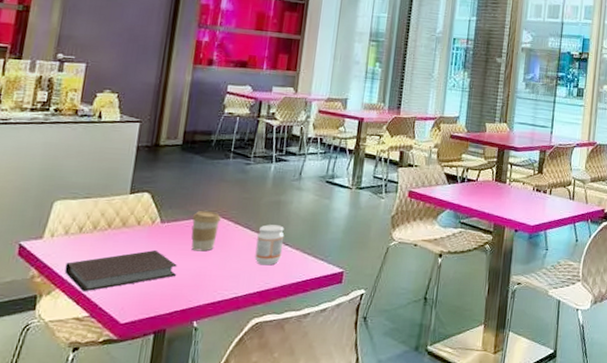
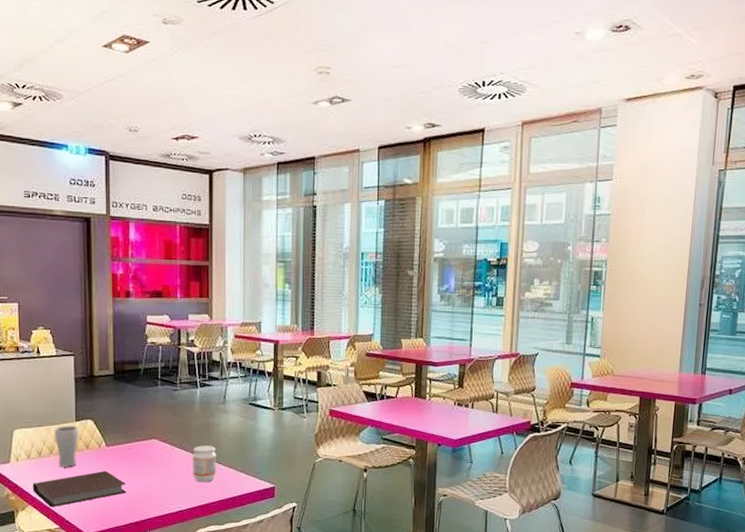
drinking glass: none [100,199,133,245] -> present [55,426,80,467]
coffee cup: present [191,210,221,252] -> none [132,434,158,471]

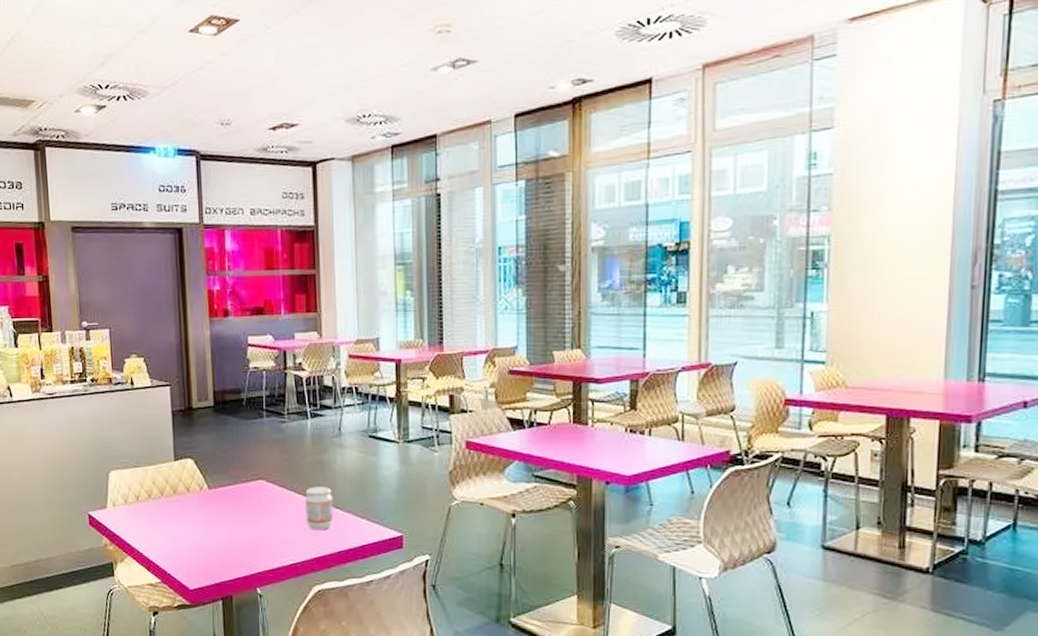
notebook: present [33,470,127,508] -> none [131,516,233,559]
drinking glass: present [55,426,80,467] -> none [152,466,179,513]

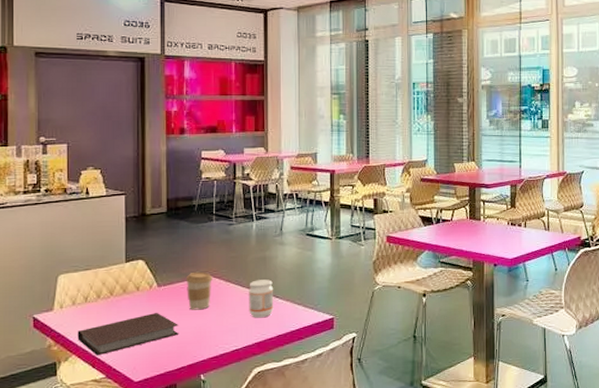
notebook: none [131,516,233,559] -> present [77,312,179,356]
coffee cup: none [237,474,265,517] -> present [185,271,212,310]

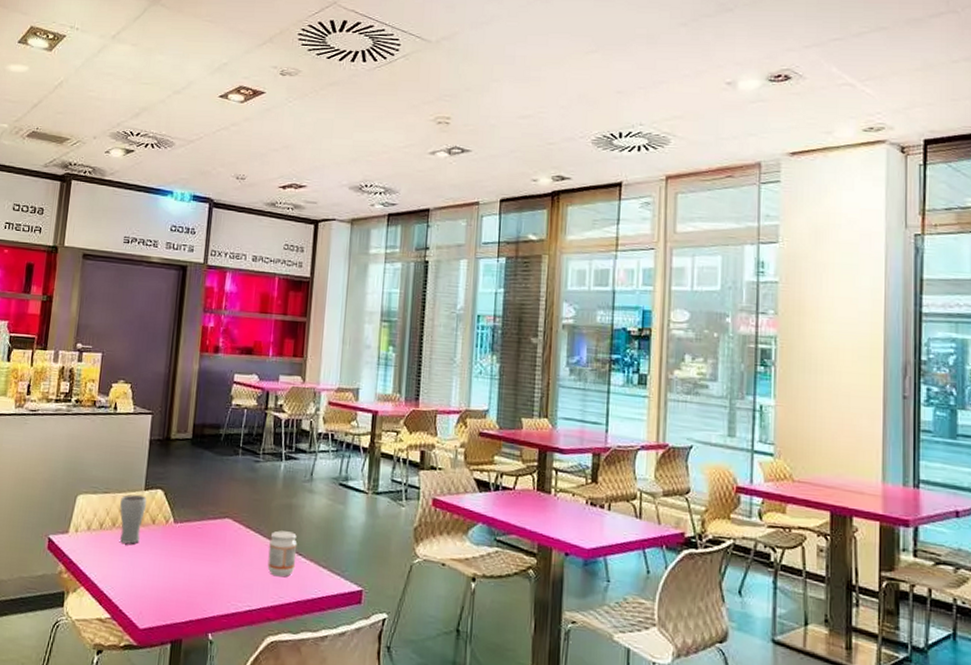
notebook: present [77,312,179,356] -> none [88,551,192,592]
drinking glass: none [103,268,129,311] -> present [119,494,147,544]
coffee cup: present [185,271,212,310] -> none [203,511,232,557]

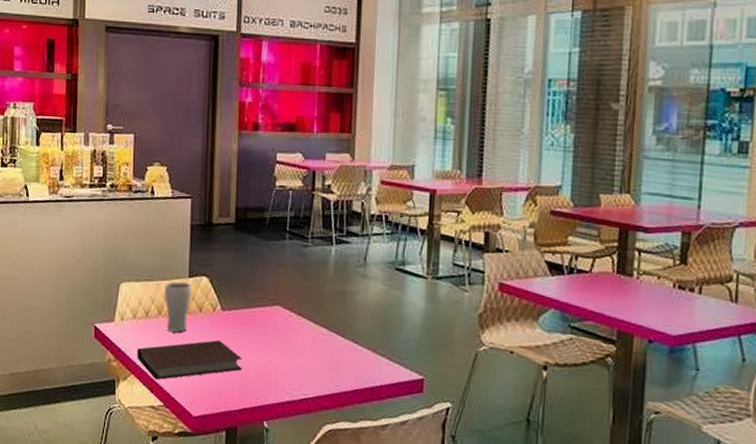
notebook: none [88,551,192,592] -> present [137,339,243,380]
jam: present [267,530,298,577] -> none [322,317,353,366]

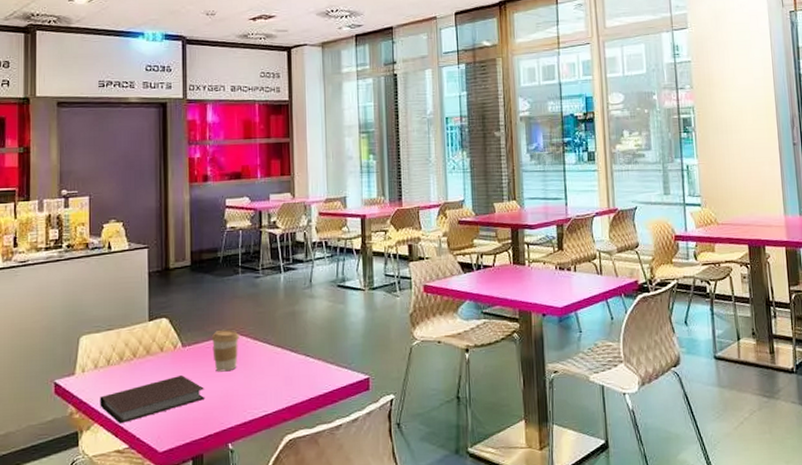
drinking glass: present [165,282,192,333] -> none [126,327,153,375]
coffee cup: none [252,298,282,345] -> present [211,329,239,372]

